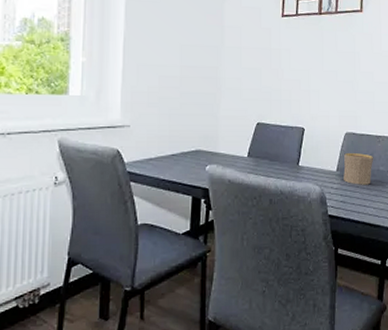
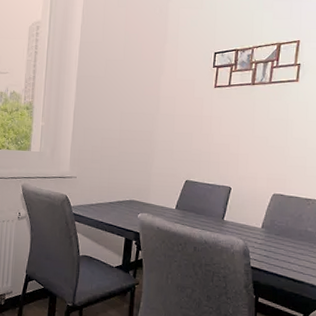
cup: present [343,152,374,185] -> none [268,212,302,244]

